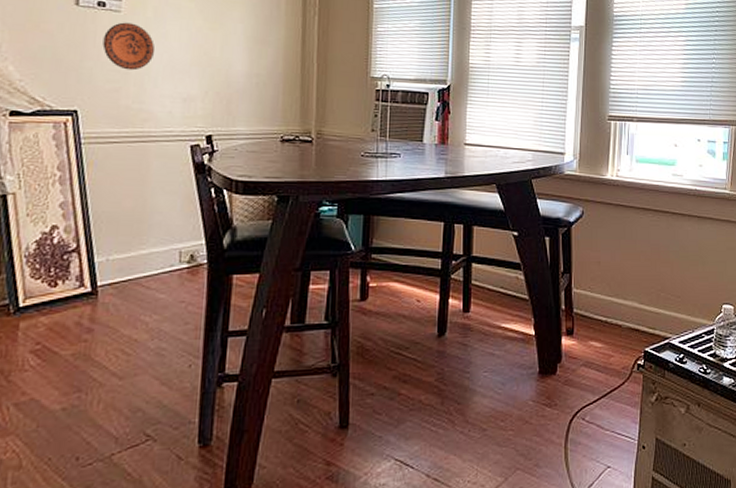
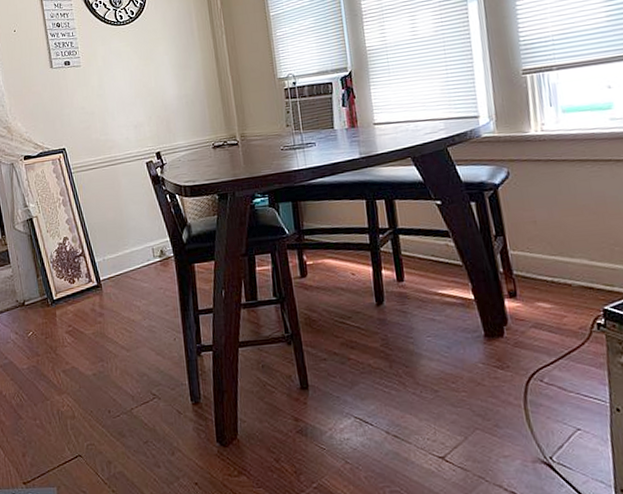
decorative plate: present [102,22,156,71] -> none [72,73,109,111]

